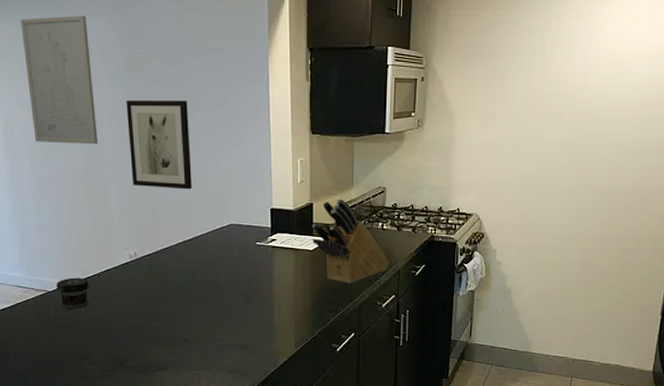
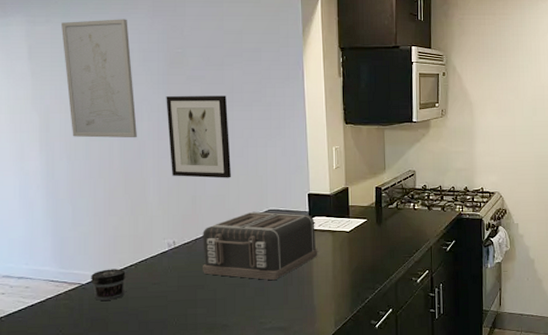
toaster: none [163,225,279,298] -> present [203,211,318,281]
knife block: present [311,198,390,284] -> none [347,182,422,262]

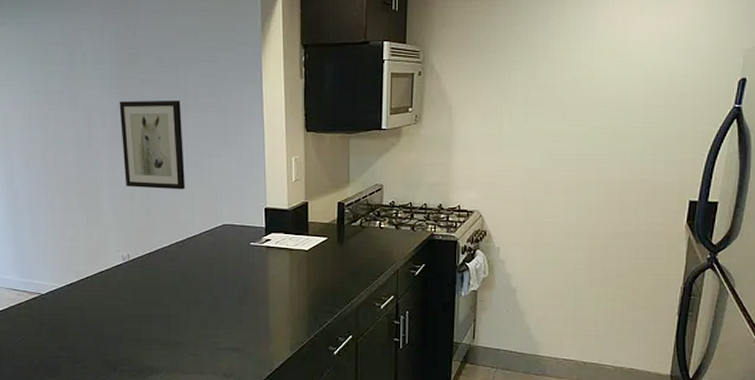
wall art: present [61,19,137,138] -> none [16,18,91,146]
jar: present [91,268,126,301] -> none [50,280,83,311]
toaster: present [203,211,318,281] -> none [156,226,274,299]

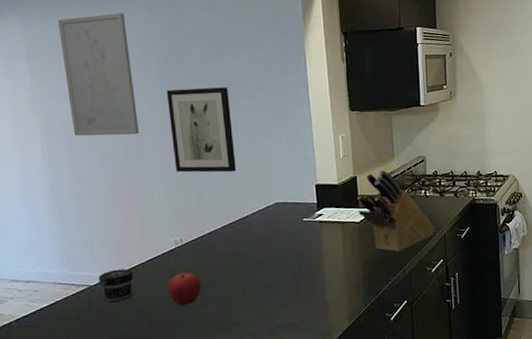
wall art: none [16,18,91,146] -> present [58,13,139,136]
jar: none [50,280,83,311] -> present [99,268,134,302]
fruit: none [113,289,146,321] -> present [167,273,201,306]
knife block: none [306,196,388,284] -> present [356,170,436,252]

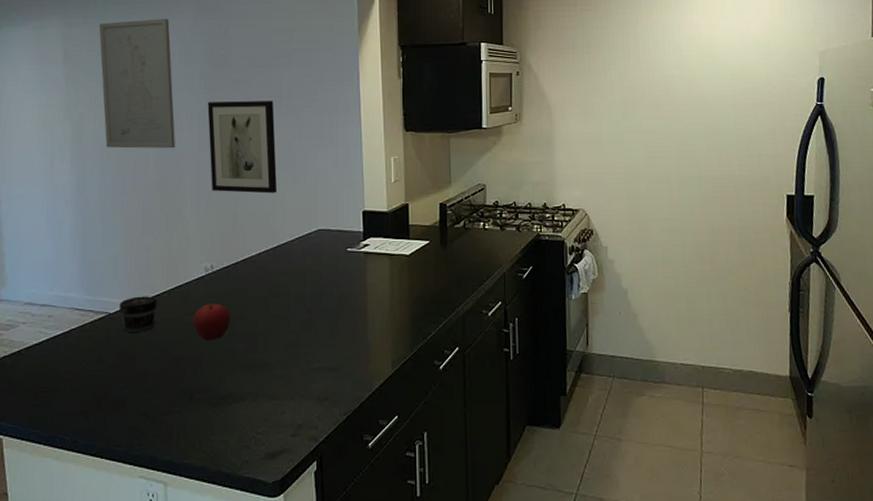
knife block: present [356,170,436,252] -> none [407,197,494,291]

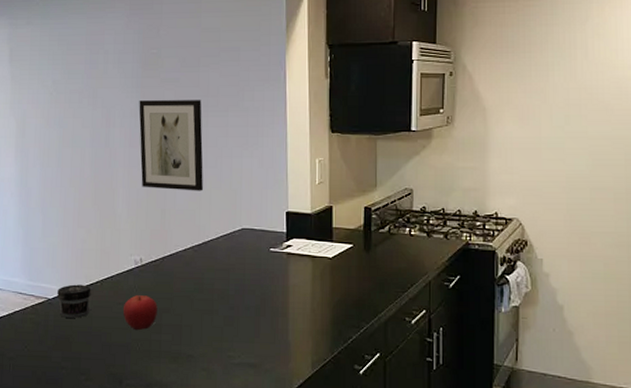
wall art: present [99,18,175,149] -> none [41,19,109,145]

